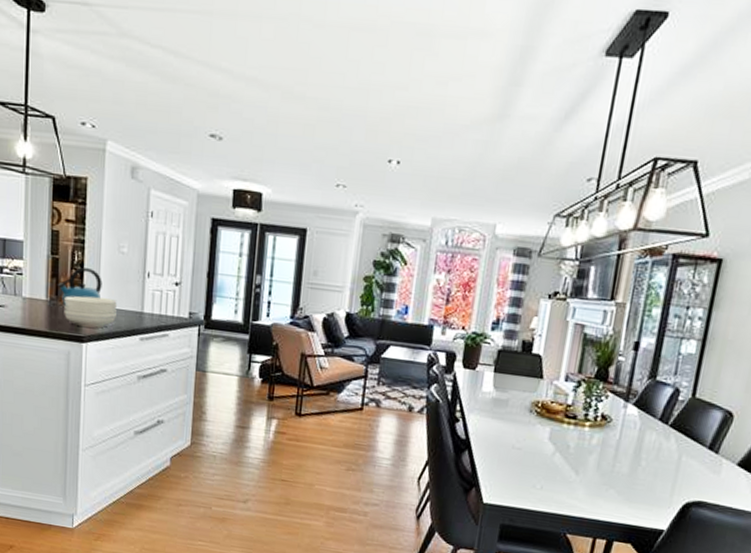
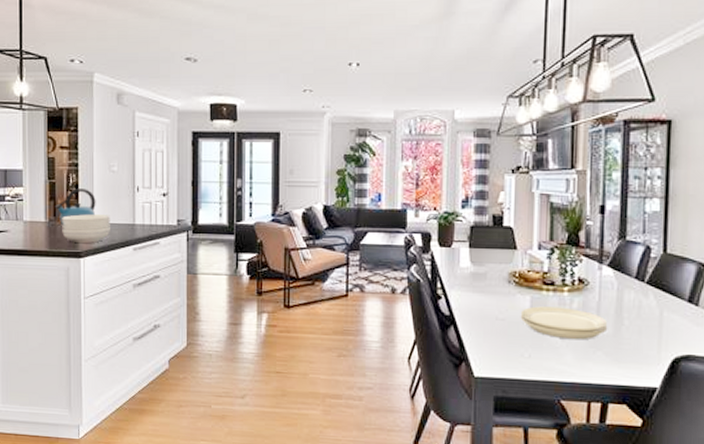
plate: none [537,438,625,477] -> present [520,306,608,340]

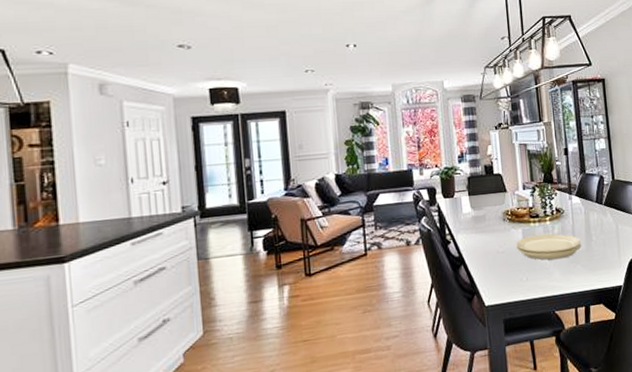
kettle: present [54,189,96,226] -> none [25,187,81,231]
bowl: present [61,214,110,244] -> none [35,212,101,248]

